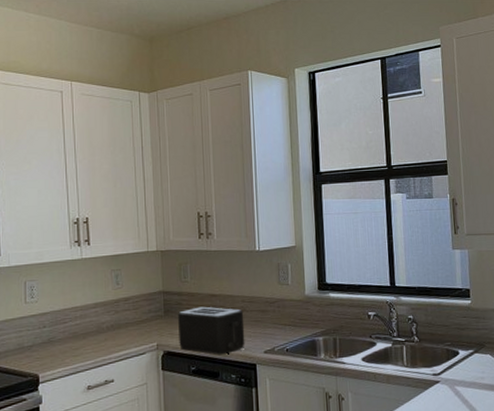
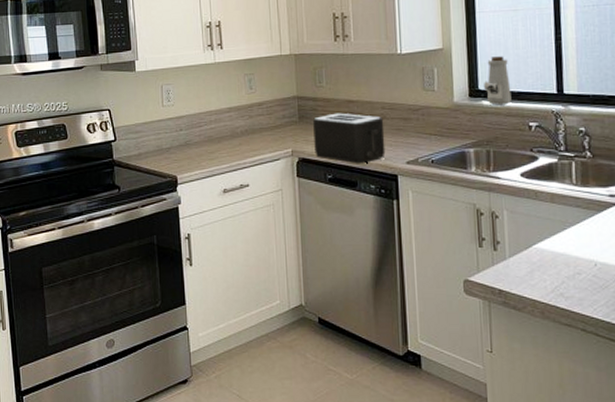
bottle: none [330,253,354,298] -> present [484,56,512,106]

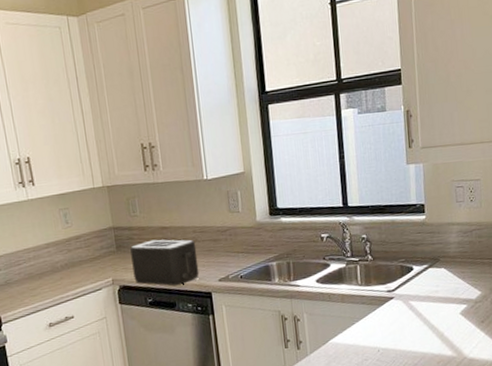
bottle: present [484,56,512,106] -> none [281,176,306,222]

